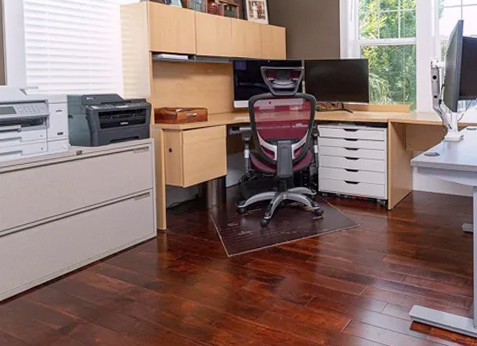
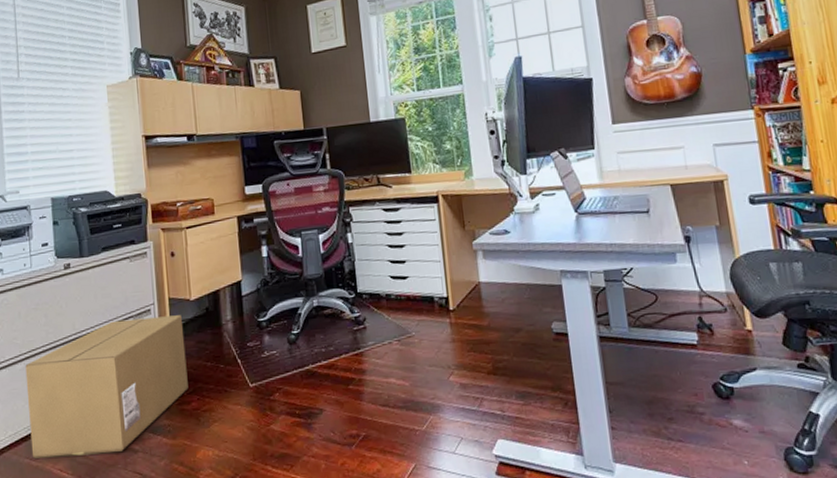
box: none [40,198,178,302] -> present [25,315,188,459]

